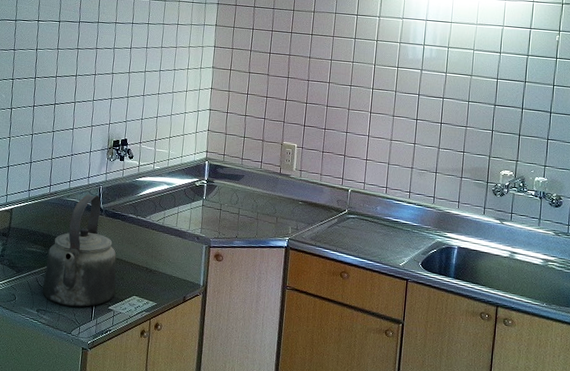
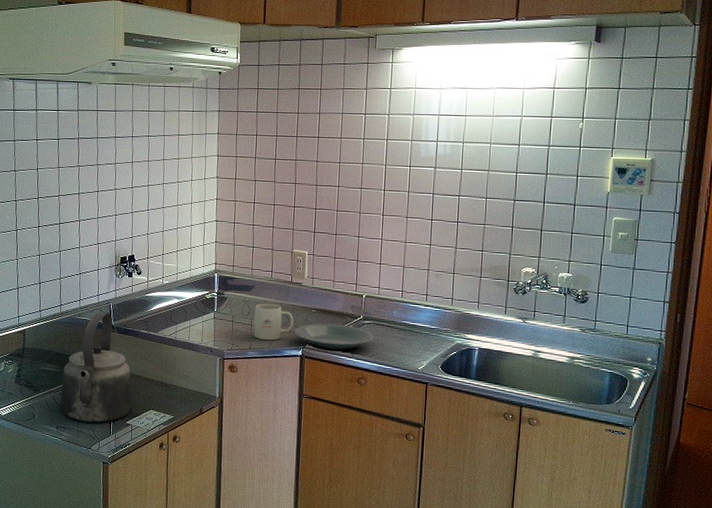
mug: none [240,193,281,231] -> present [253,303,294,341]
plate: none [280,215,358,246] -> present [294,323,374,353]

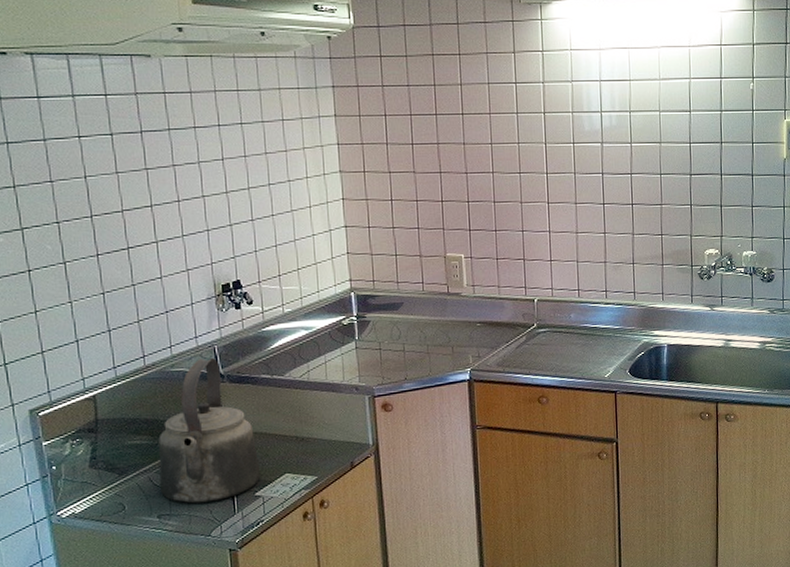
mug: present [253,303,294,341] -> none [405,321,456,368]
plate: present [294,323,374,353] -> none [457,336,552,371]

